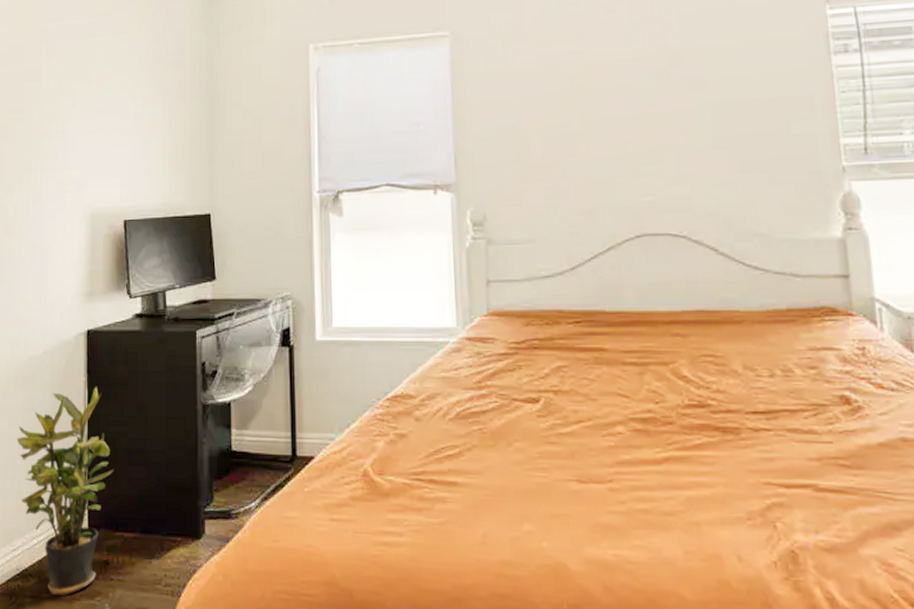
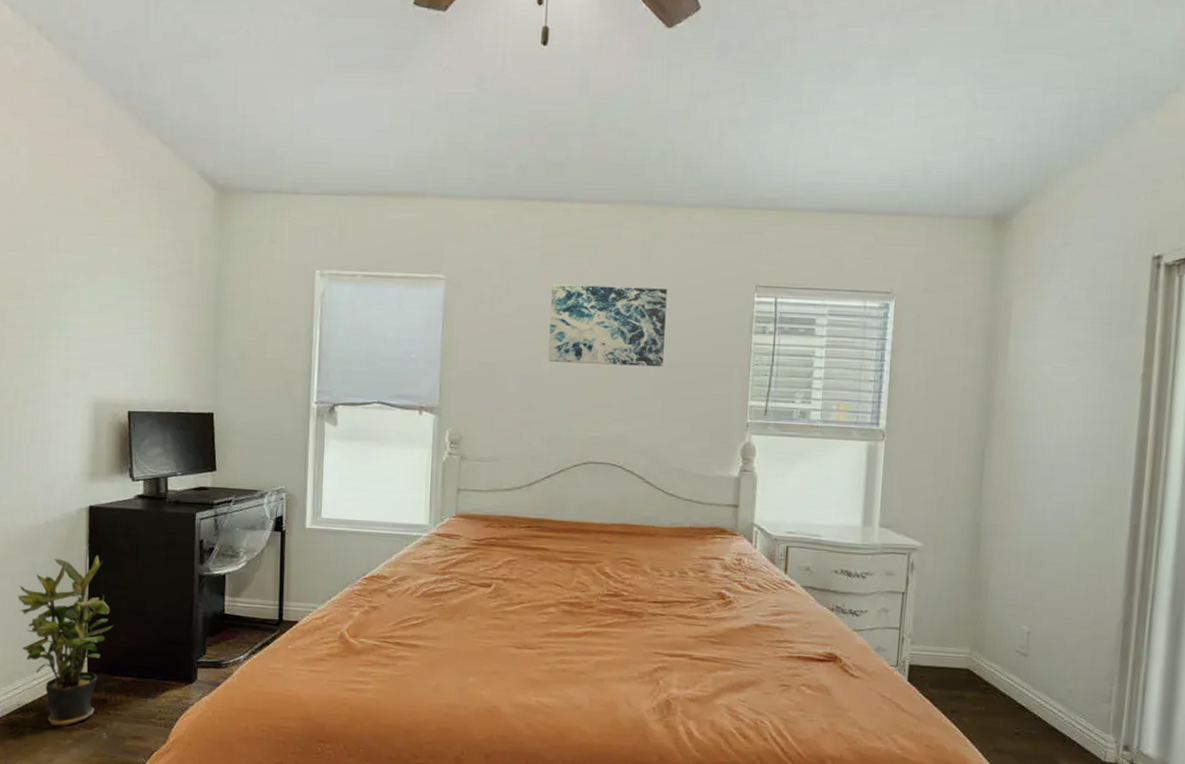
wall art: none [573,14,721,116] -> present [548,284,667,367]

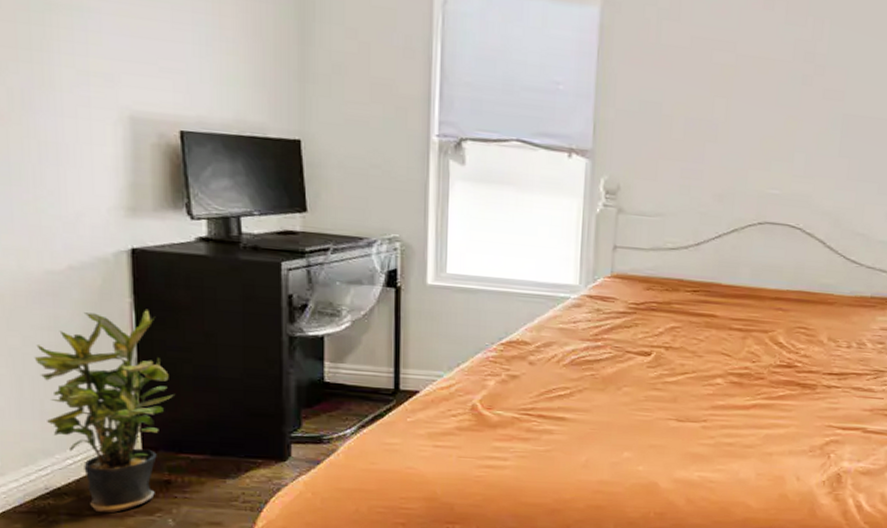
wall art: present [548,284,667,367] -> none [723,14,861,121]

